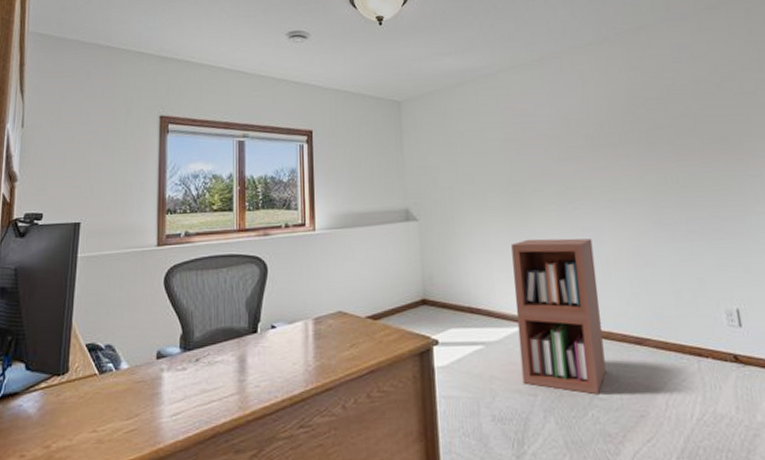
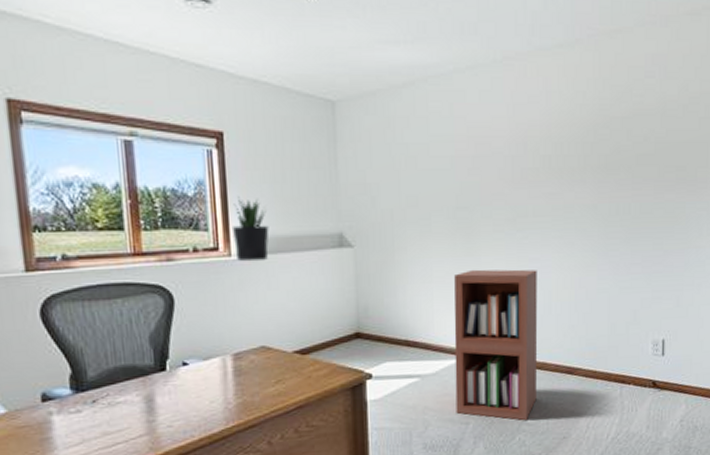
planter: none [316,181,347,236] -> present [231,197,269,262]

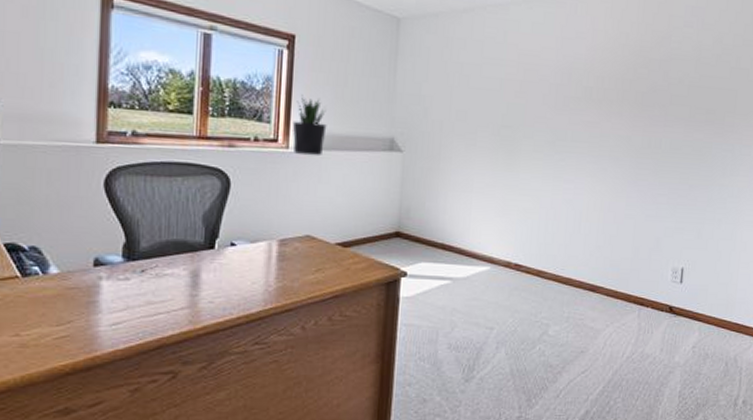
bookshelf: present [454,269,538,421] -> none [482,184,571,332]

